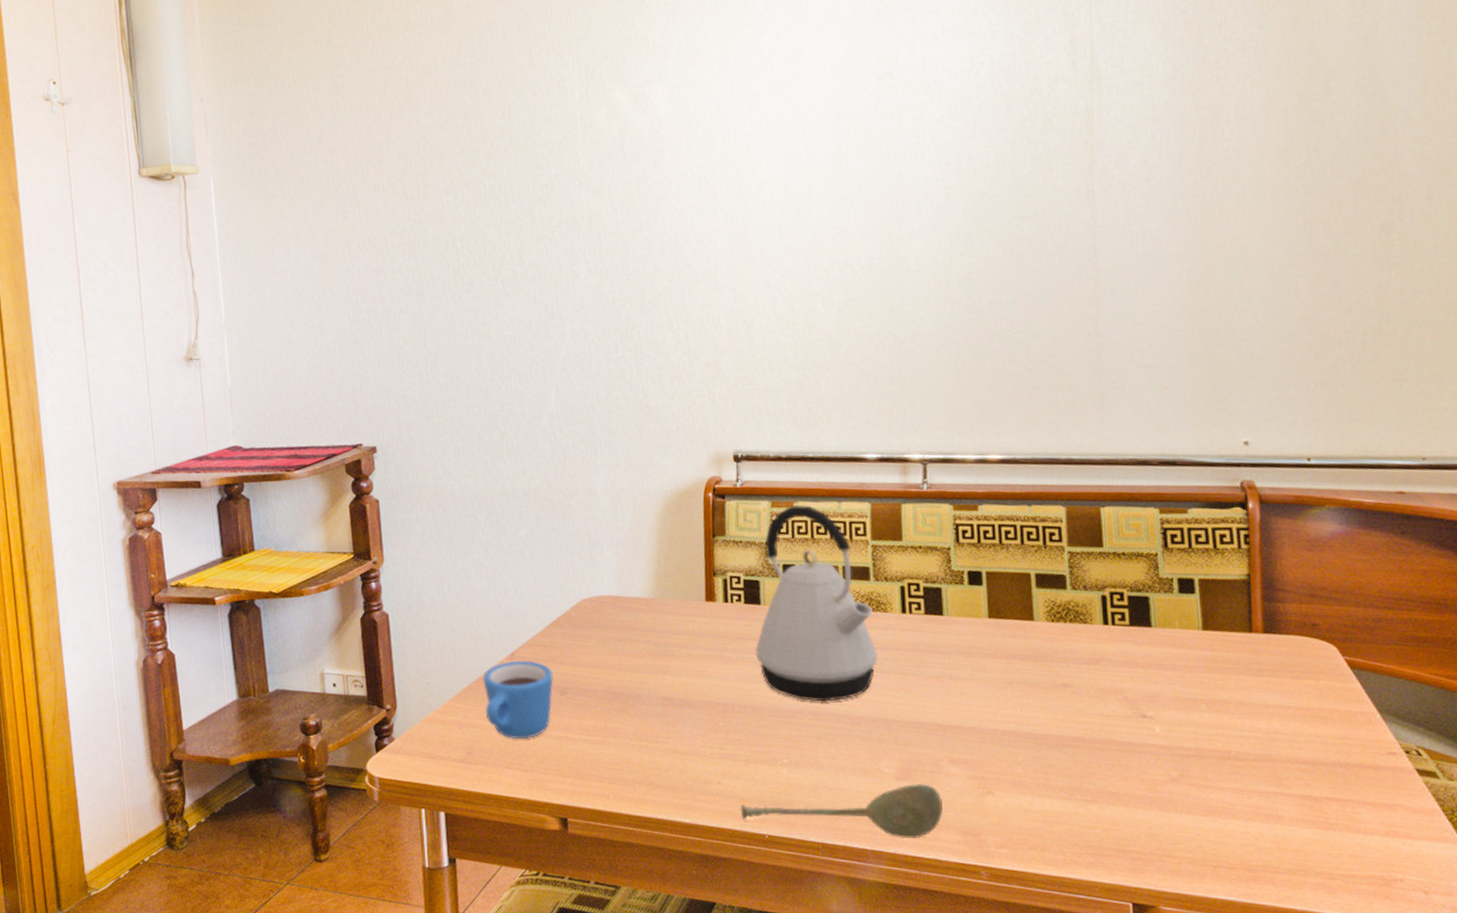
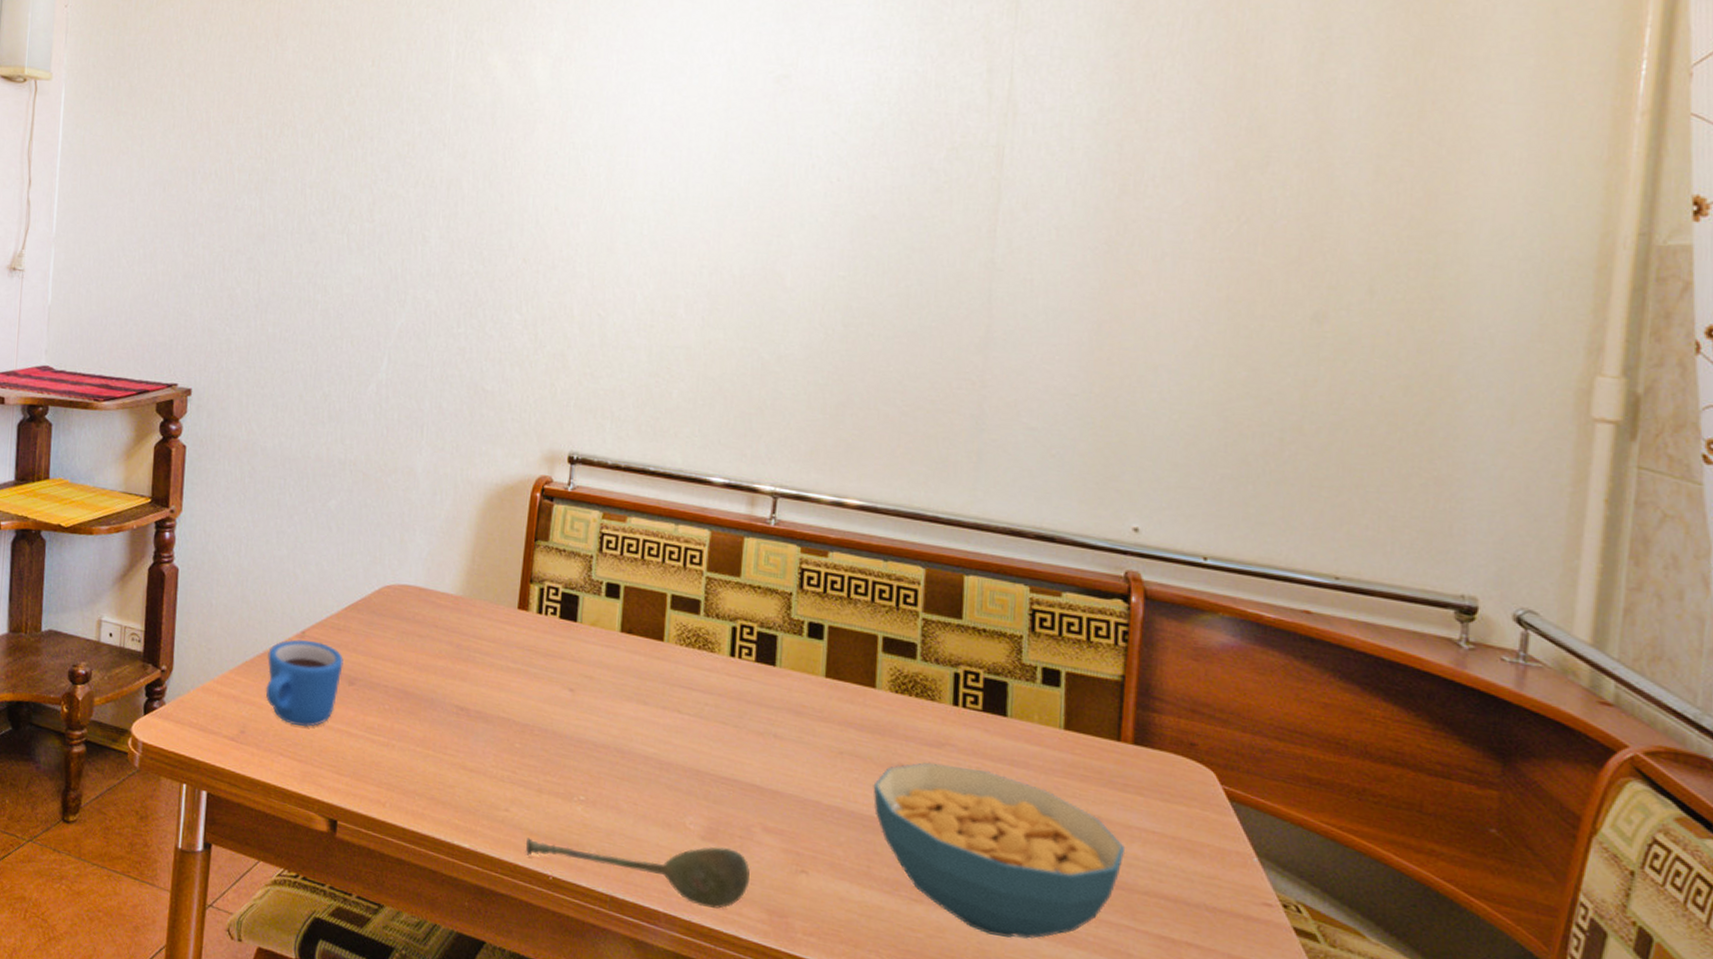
kettle: present [755,504,879,702] -> none [564,519,700,741]
cereal bowl: none [1041,678,1267,820] -> present [873,762,1126,939]

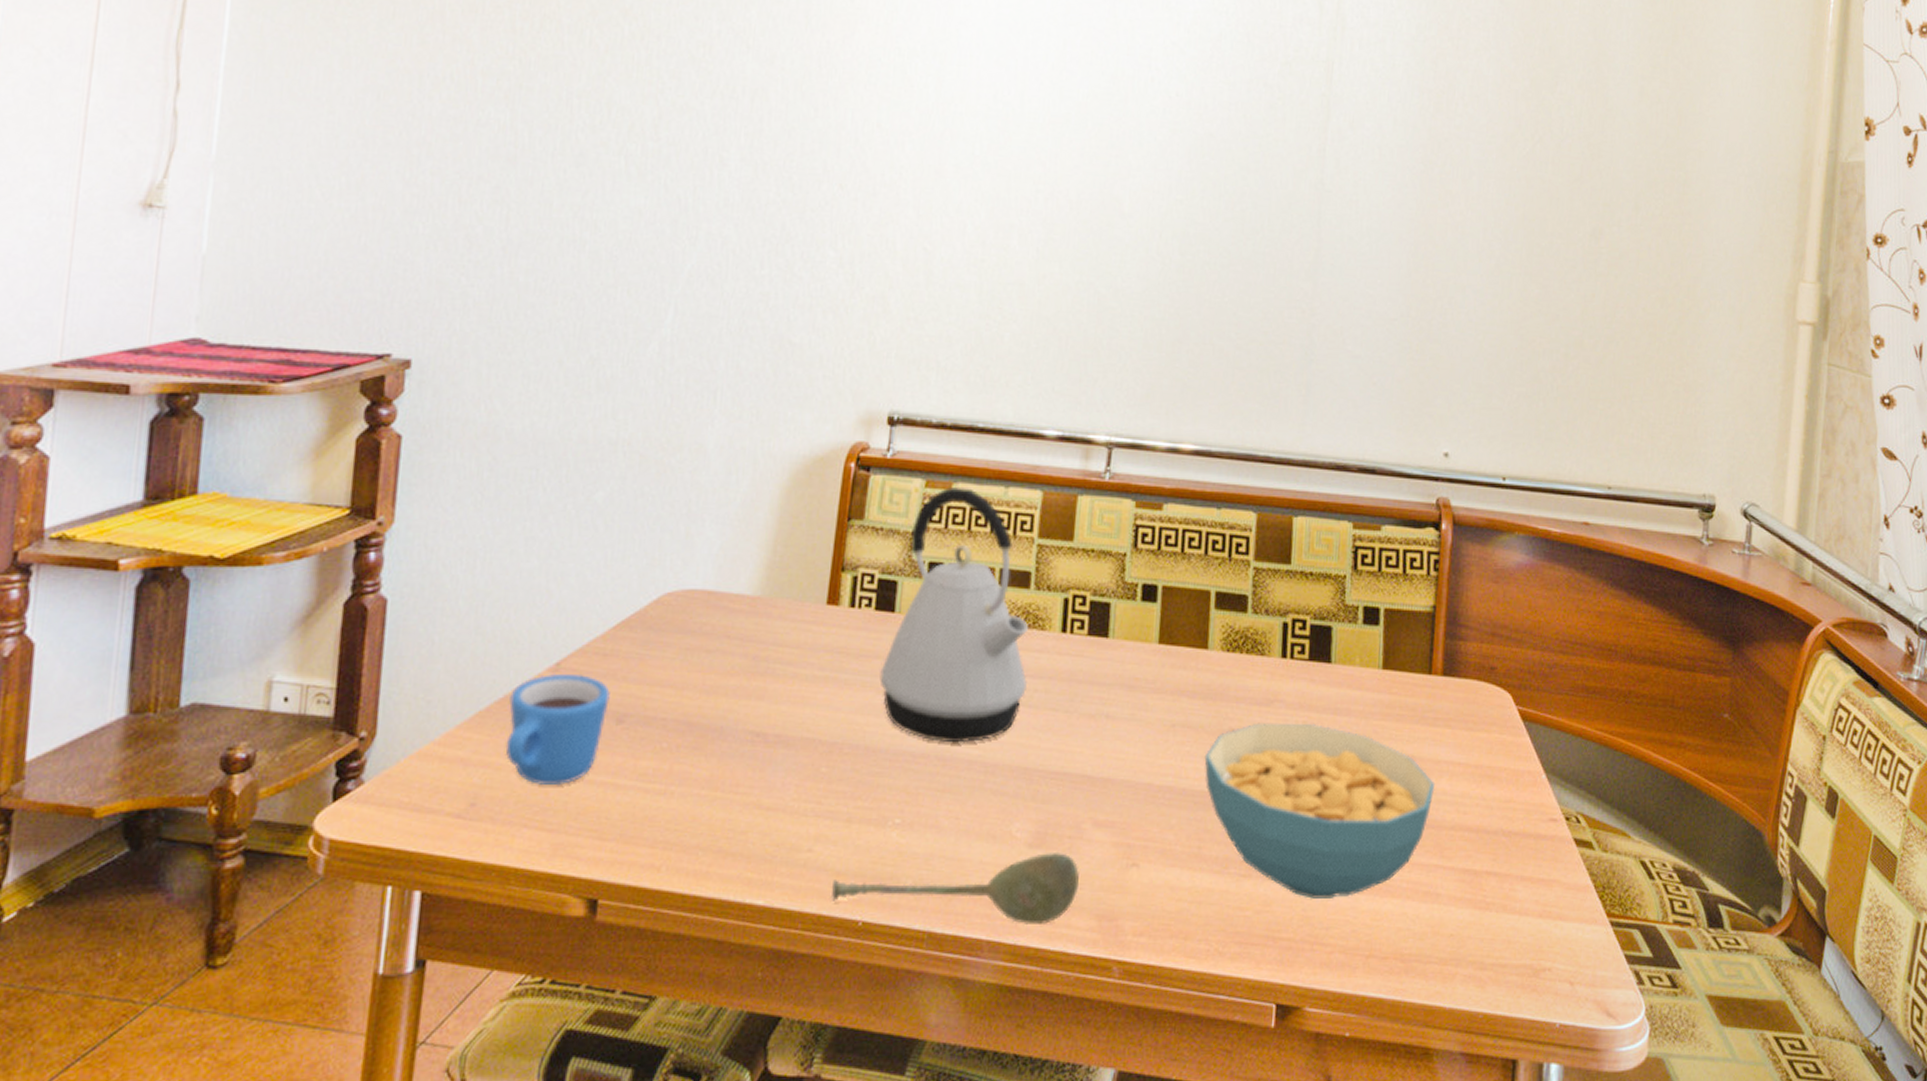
kettle: none [564,519,700,741] -> present [879,486,1029,743]

